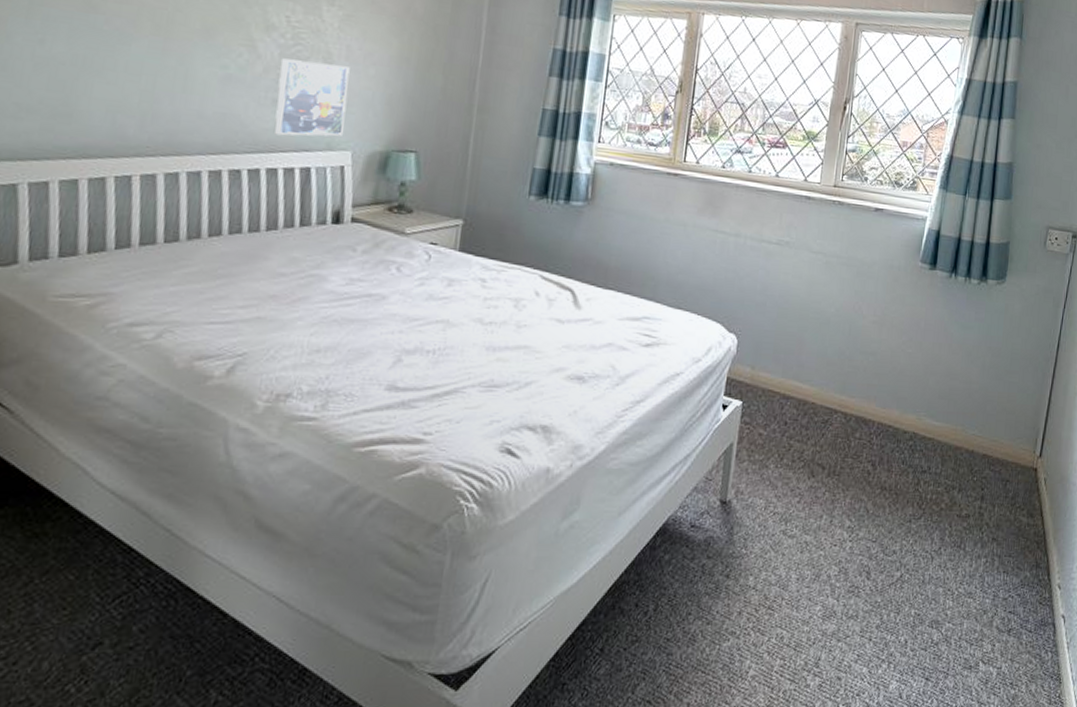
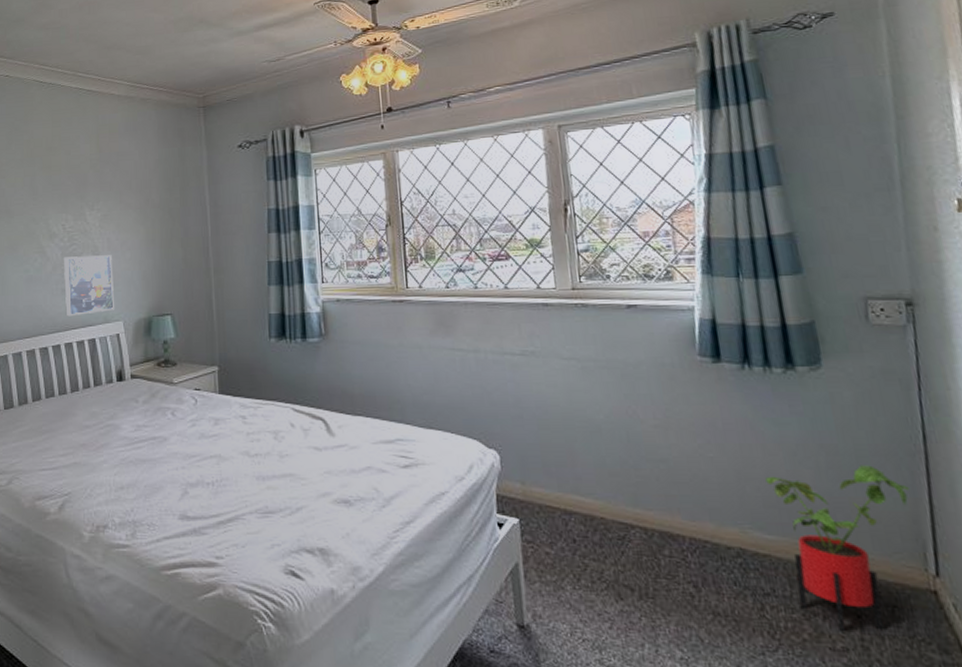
house plant: none [945,366,1039,501] -> present [765,465,910,631]

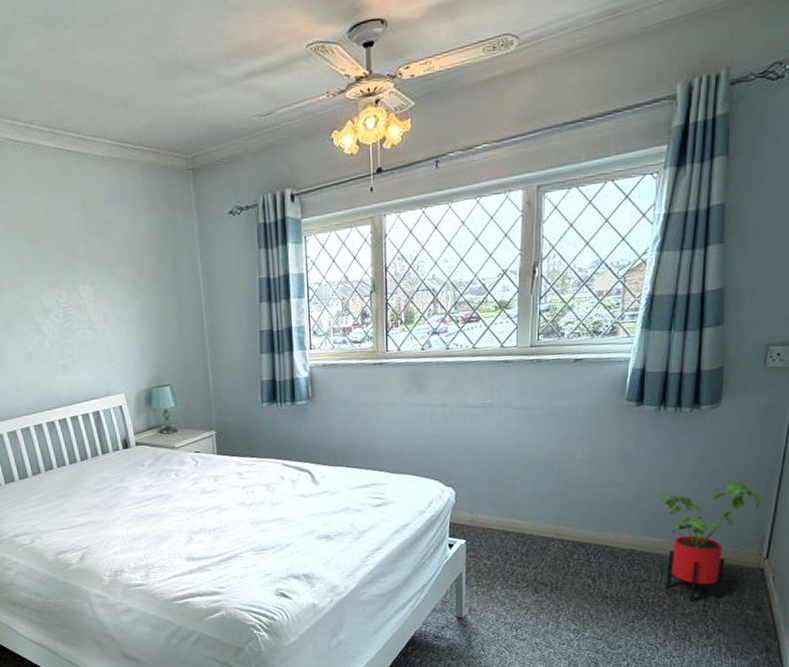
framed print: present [63,255,115,317] -> none [60,330,116,392]

